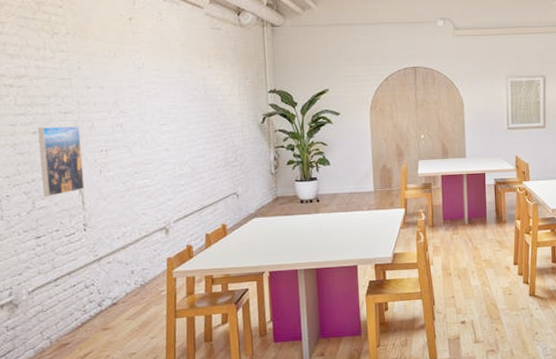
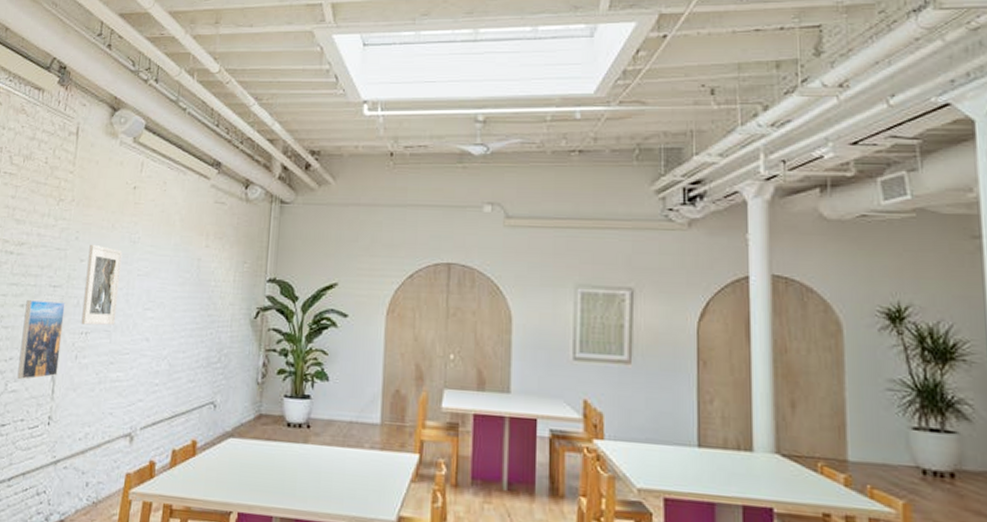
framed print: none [94,72,134,144] -> present [81,244,123,326]

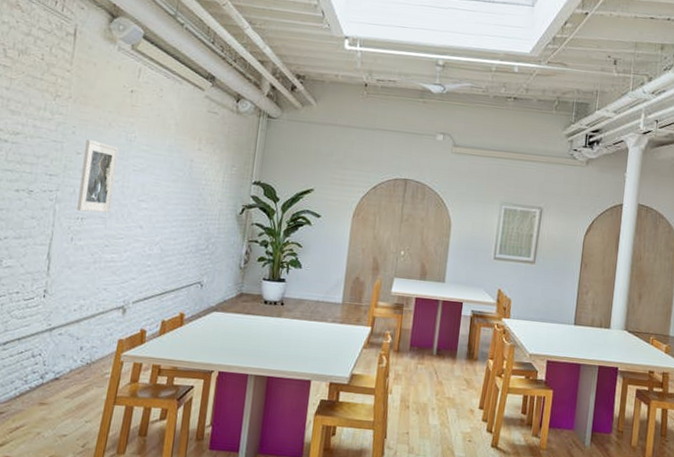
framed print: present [17,300,66,380] -> none [12,186,62,258]

